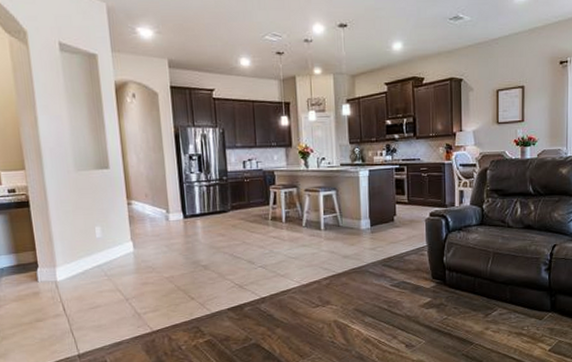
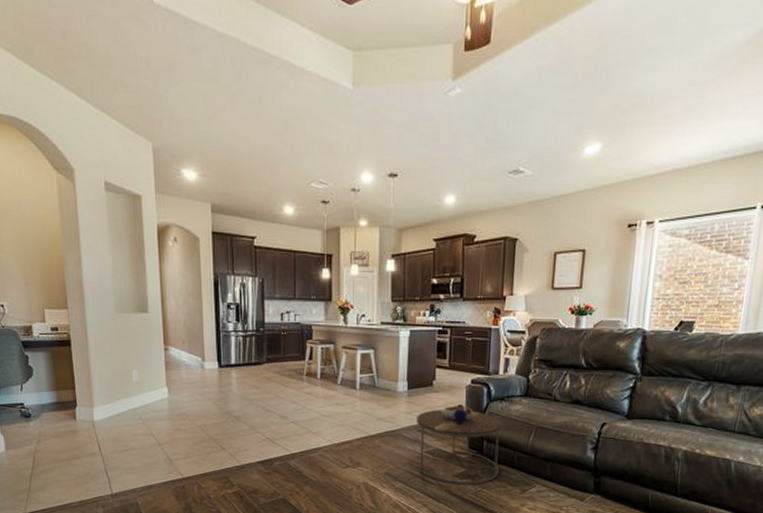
side table: none [381,237,463,314] -> present [417,404,502,484]

